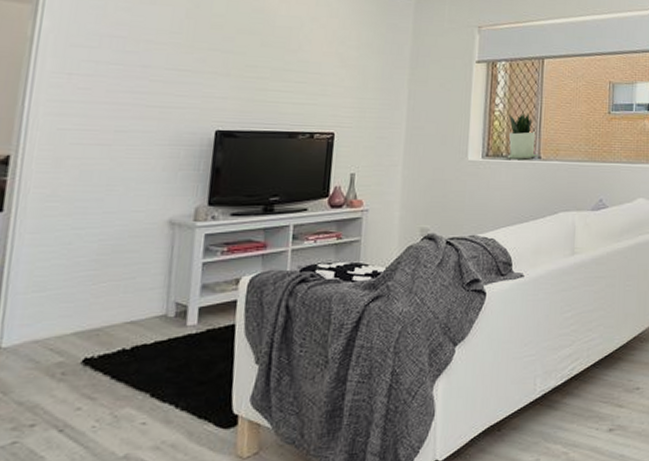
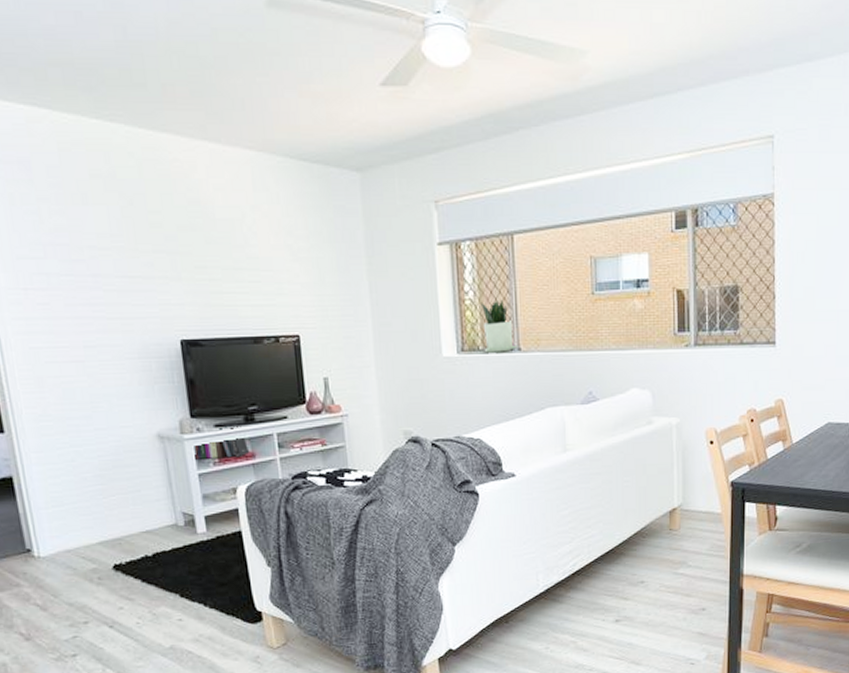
books: none [203,214,262,248] -> present [195,425,250,459]

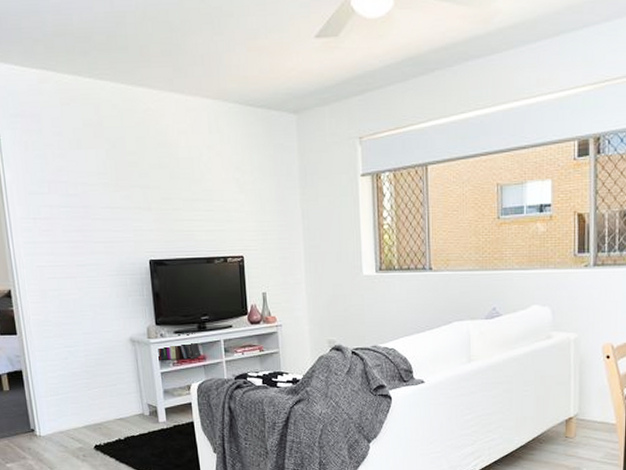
planter: present [480,299,518,353] -> none [397,224,430,272]

